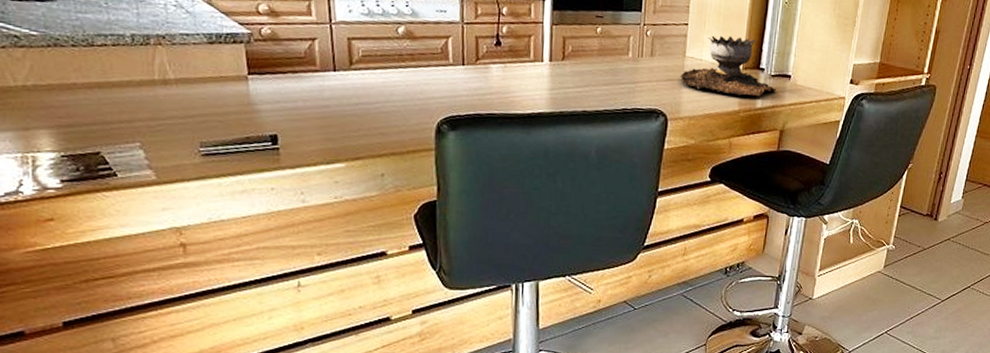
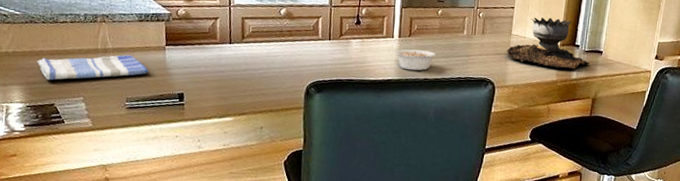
dish towel: none [69,87,227,122] -> present [37,55,148,81]
legume: none [545,75,606,102] -> present [394,49,444,71]

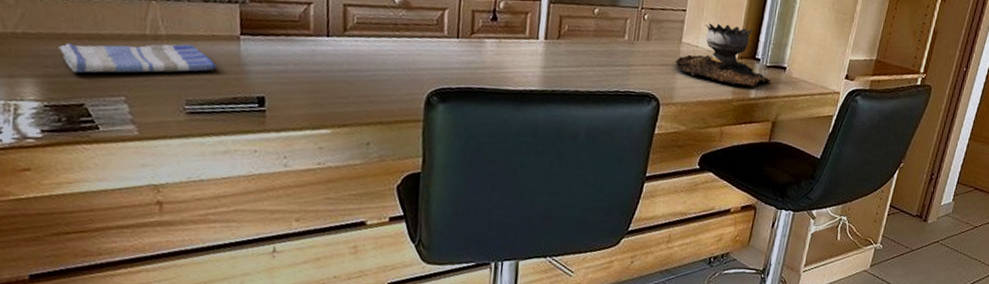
legume: present [394,49,444,71] -> none [539,54,600,81]

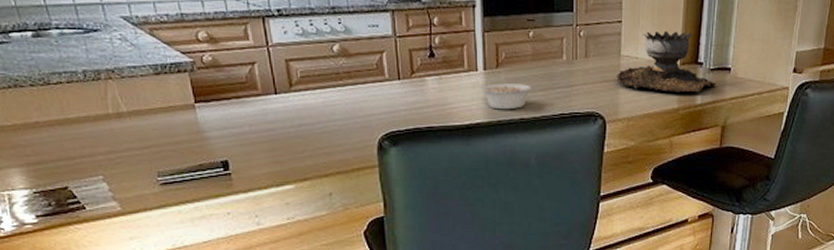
dish towel: present [58,43,217,73] -> none [34,119,179,159]
legume: none [539,54,600,81] -> present [480,83,541,110]

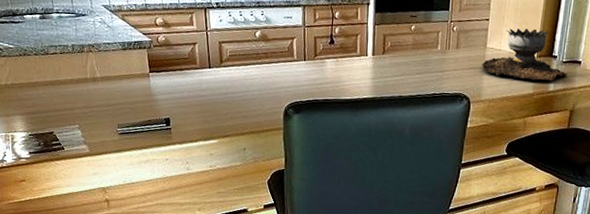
legume: present [480,83,541,110] -> none [369,67,418,89]

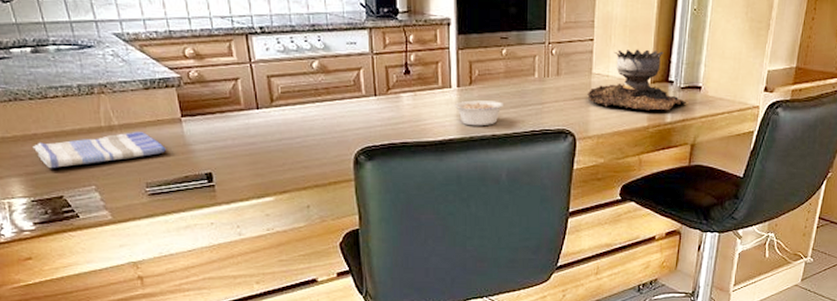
dish towel: none [34,83,135,110] -> present [32,132,166,169]
legume: none [369,67,418,89] -> present [454,100,513,126]

